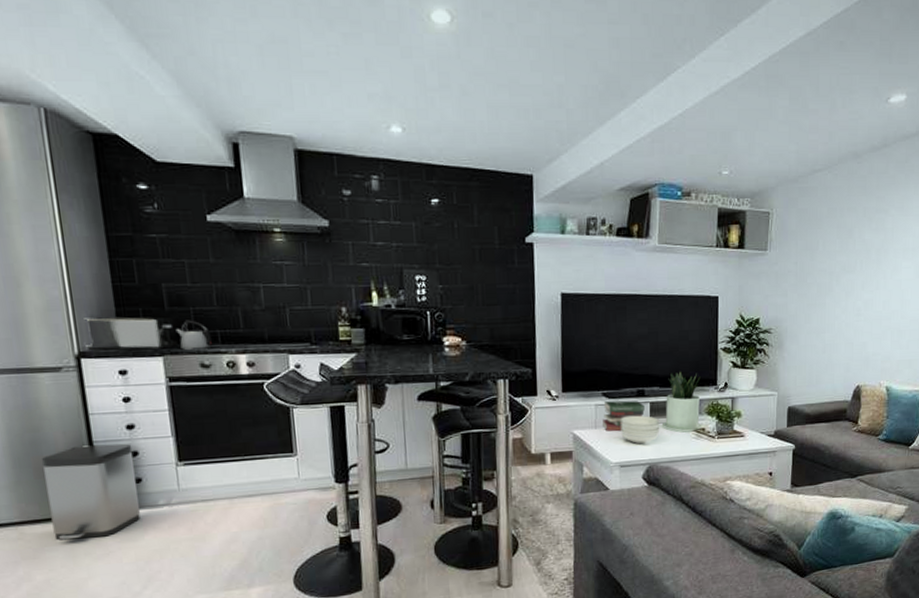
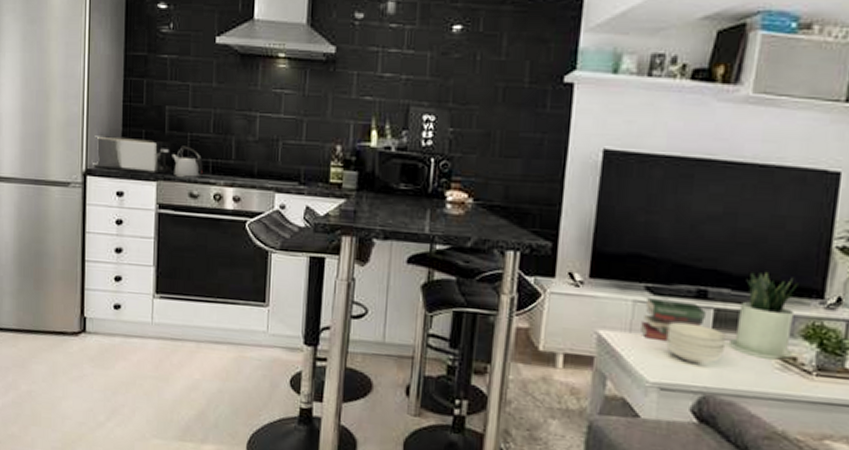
pedal bin: present [41,444,140,540] -> none [41,263,117,359]

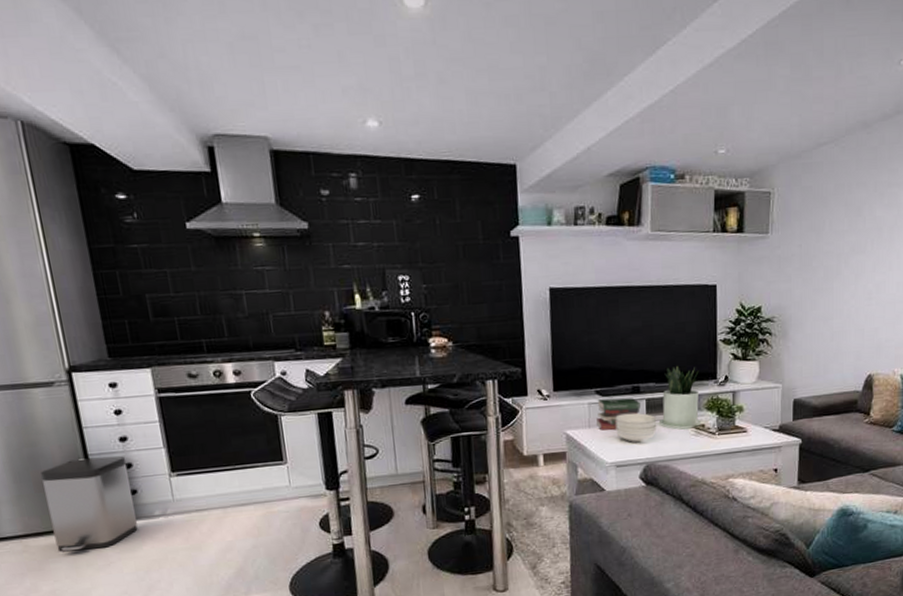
pedal bin: none [41,263,117,359] -> present [39,456,138,552]
toaster: present [93,136,173,175] -> none [72,328,165,365]
kettle: present [172,145,204,178] -> none [161,330,199,362]

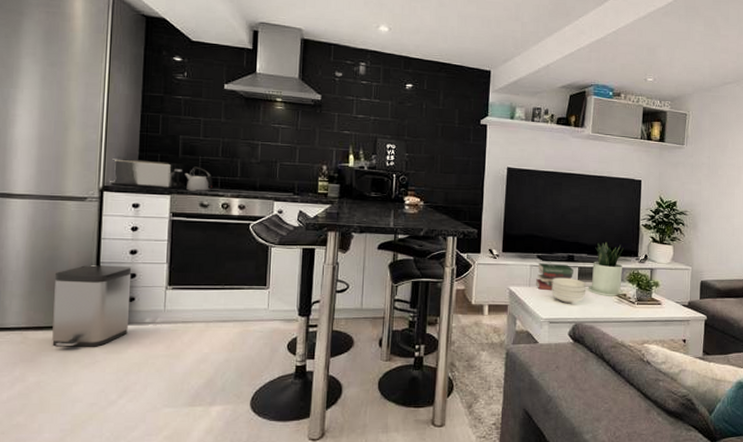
toaster: none [72,328,165,365] -> present [110,159,186,190]
kettle: none [161,330,199,362] -> present [184,166,214,192]

